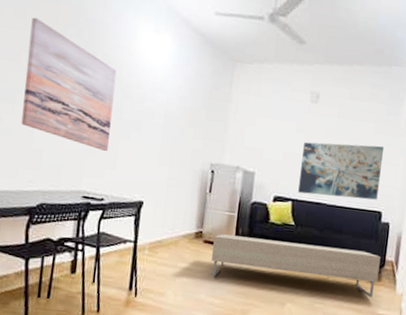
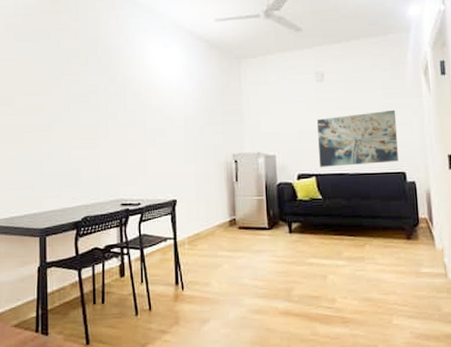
wall art: present [21,17,117,151] -> none [57,54,139,160]
coffee table: present [211,234,381,298] -> none [247,212,415,260]

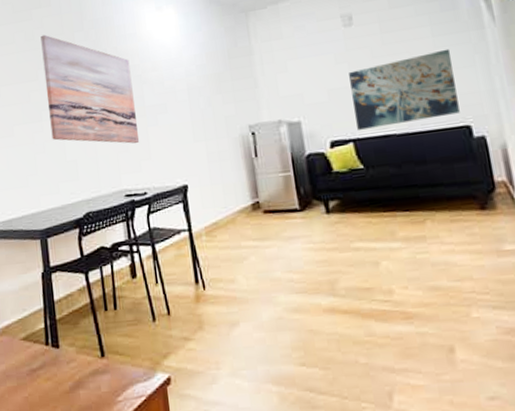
wall art: none [57,54,139,160] -> present [41,34,140,144]

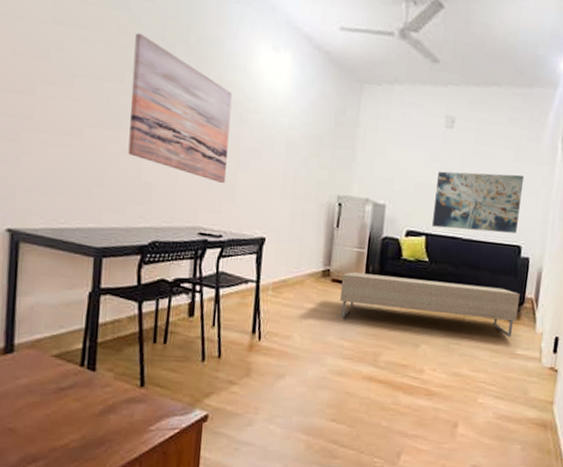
coffee table: none [273,177,492,249] -> present [340,272,520,337]

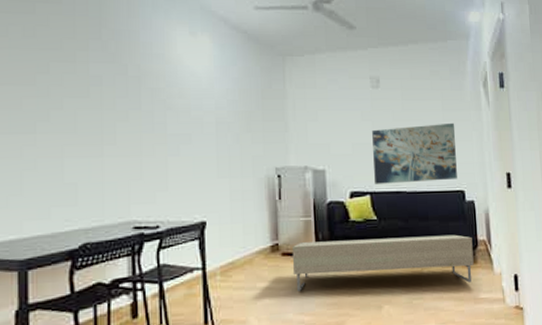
wall art: present [128,33,232,183] -> none [44,34,157,172]

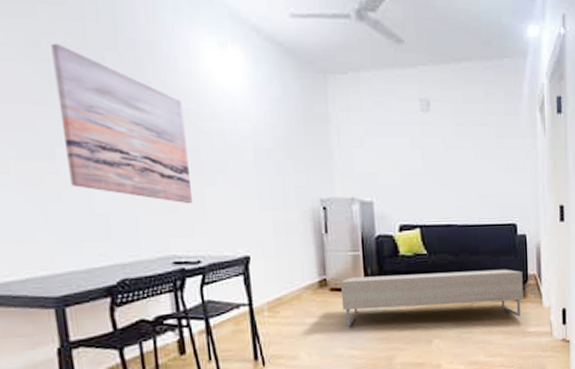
wall art: none [44,34,157,172] -> present [51,43,194,203]
wall art: present [372,122,457,184] -> none [422,151,510,217]

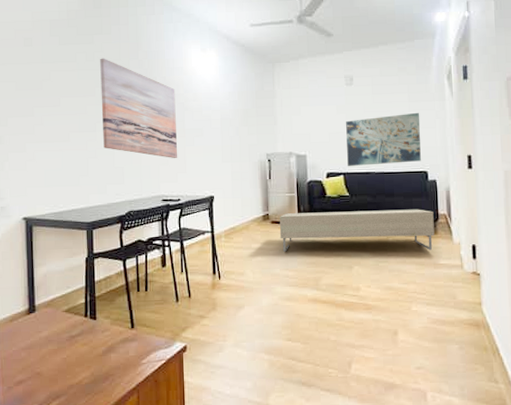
wall art: none [422,151,510,217] -> present [346,112,421,166]

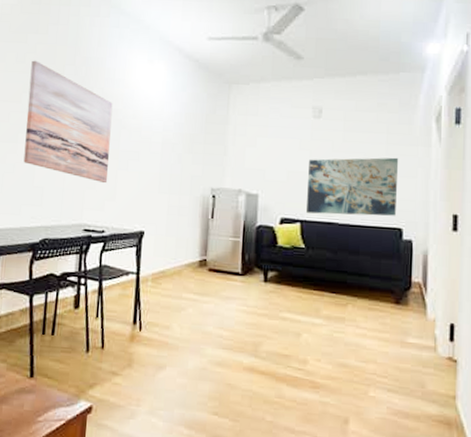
coffee table: present [279,209,435,252] -> none [217,261,406,325]

